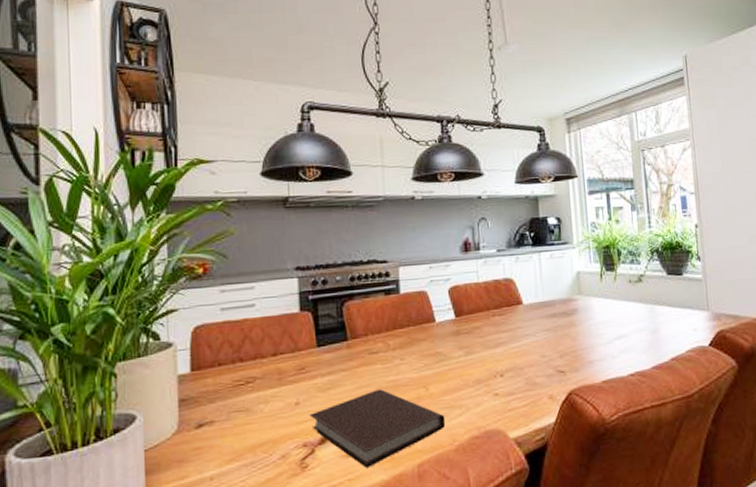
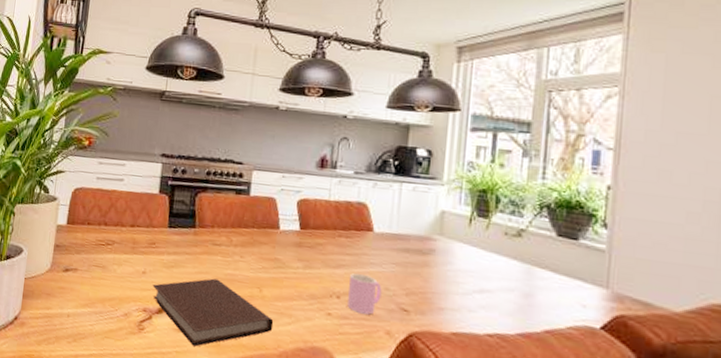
cup: none [509,347,540,386] -> present [347,273,382,315]

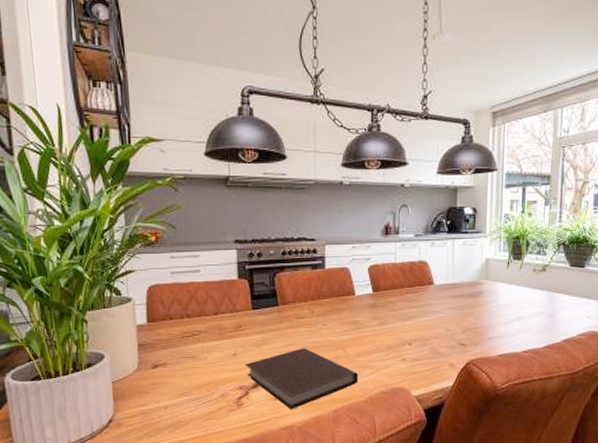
cup: present [347,273,382,315] -> none [418,321,444,354]

